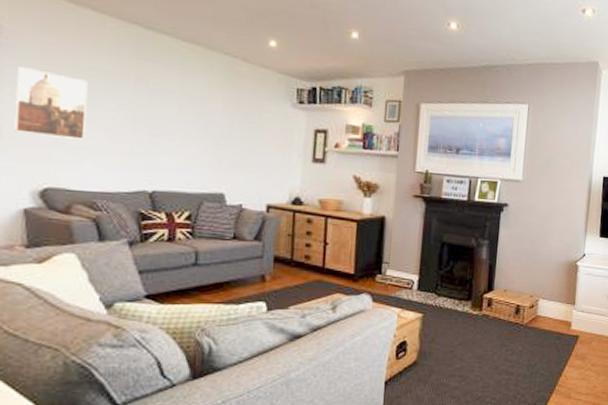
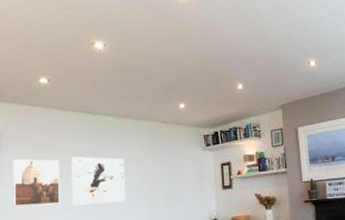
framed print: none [102,81,184,155] -> present [71,156,125,206]

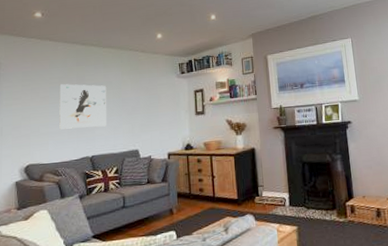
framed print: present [12,159,60,207] -> none [8,86,49,130]

